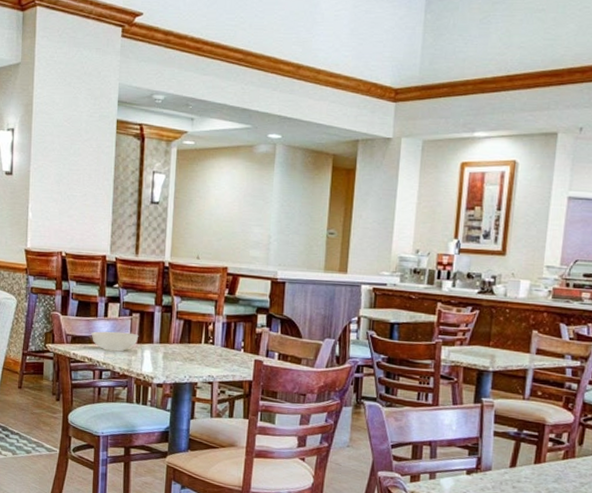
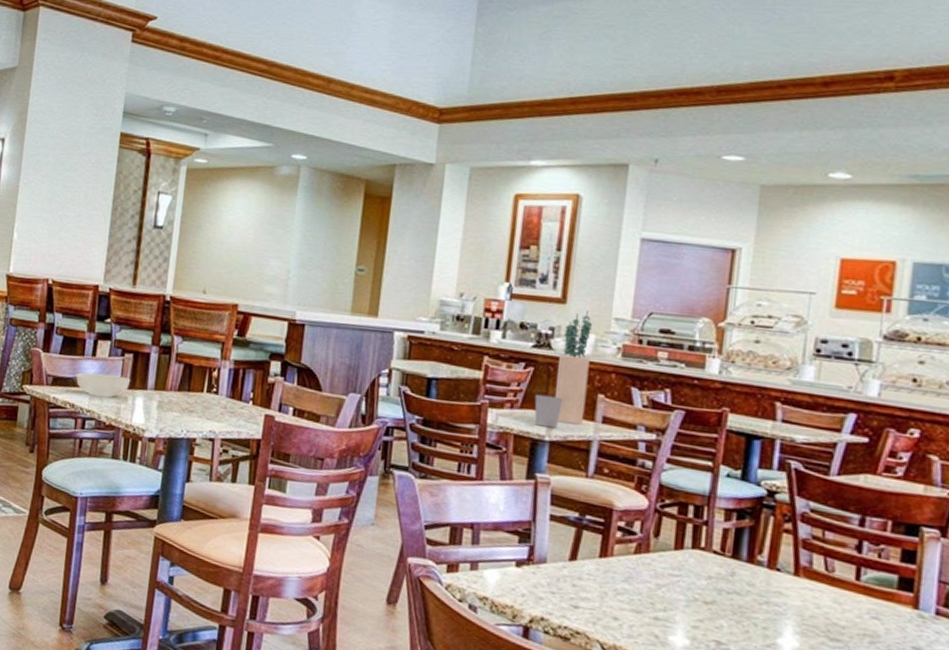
dixie cup: none [480,332,504,360] -> present [534,394,563,428]
vase: none [496,260,527,357] -> present [554,310,592,425]

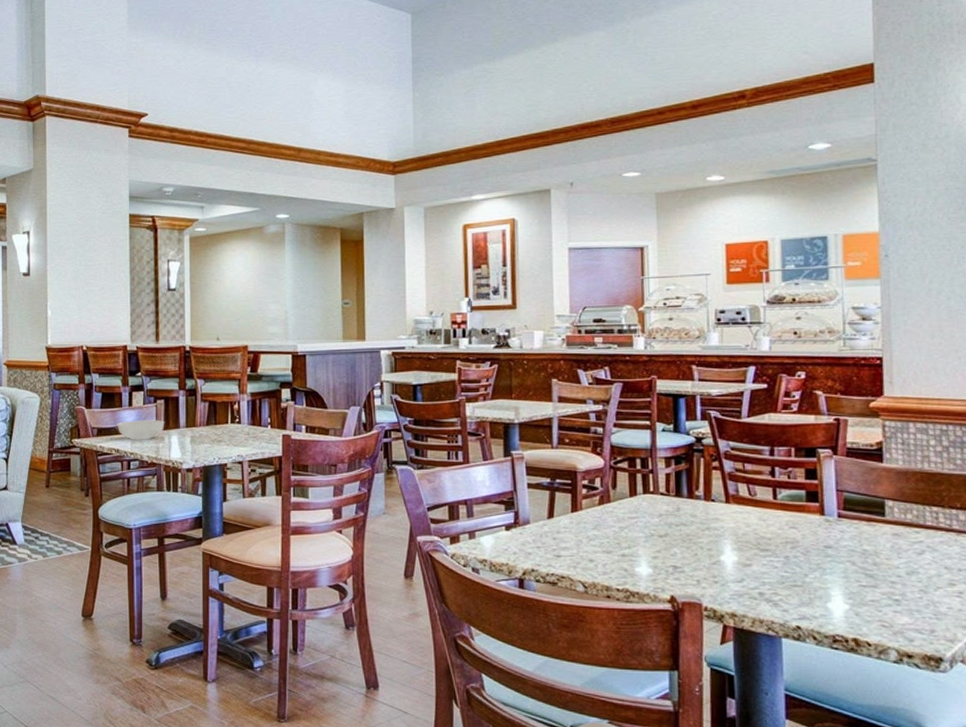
dixie cup: present [534,394,563,428] -> none [502,385,525,412]
vase: present [554,310,592,425] -> none [517,312,544,407]

